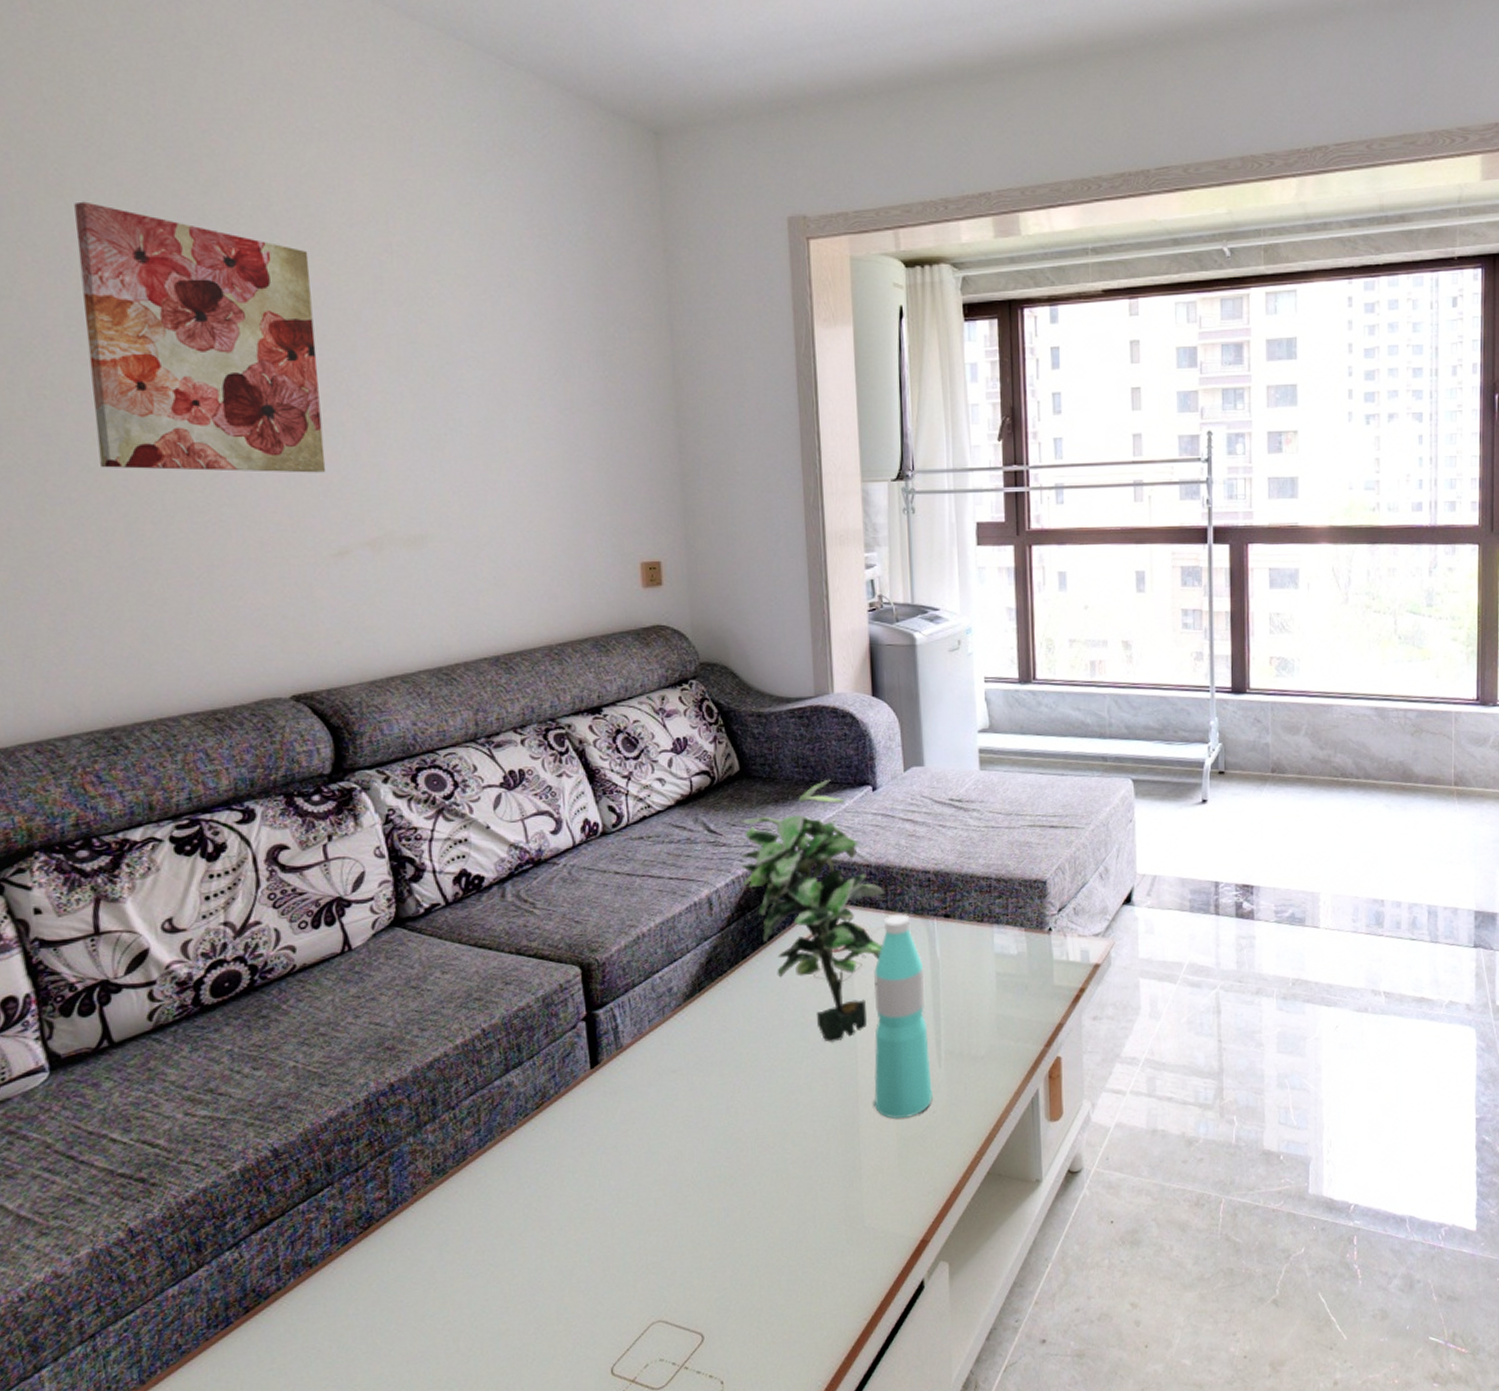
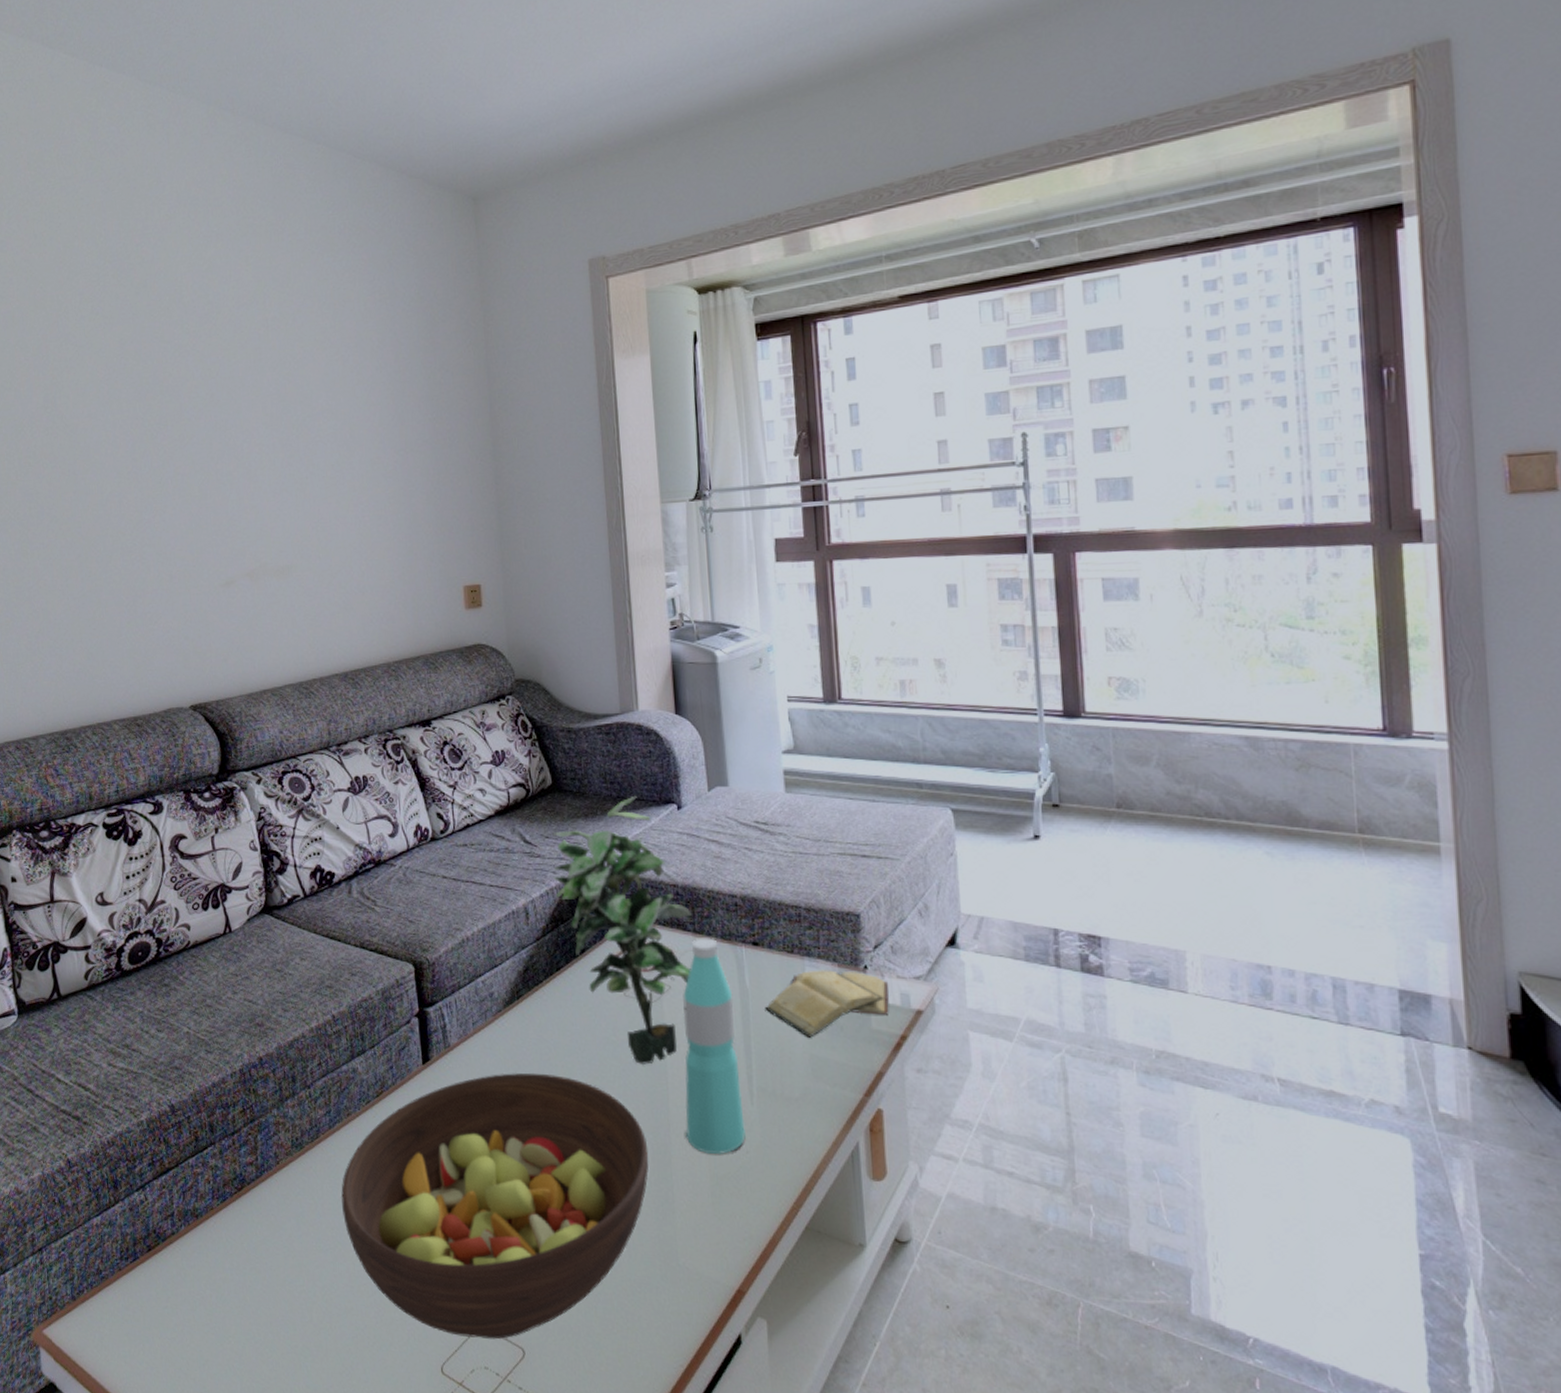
wall art: present [74,201,326,473] -> none [52,309,218,519]
fruit bowl: none [493,1062,837,1335] -> present [341,1072,649,1339]
diary: none [954,934,1071,999] -> present [764,970,889,1038]

